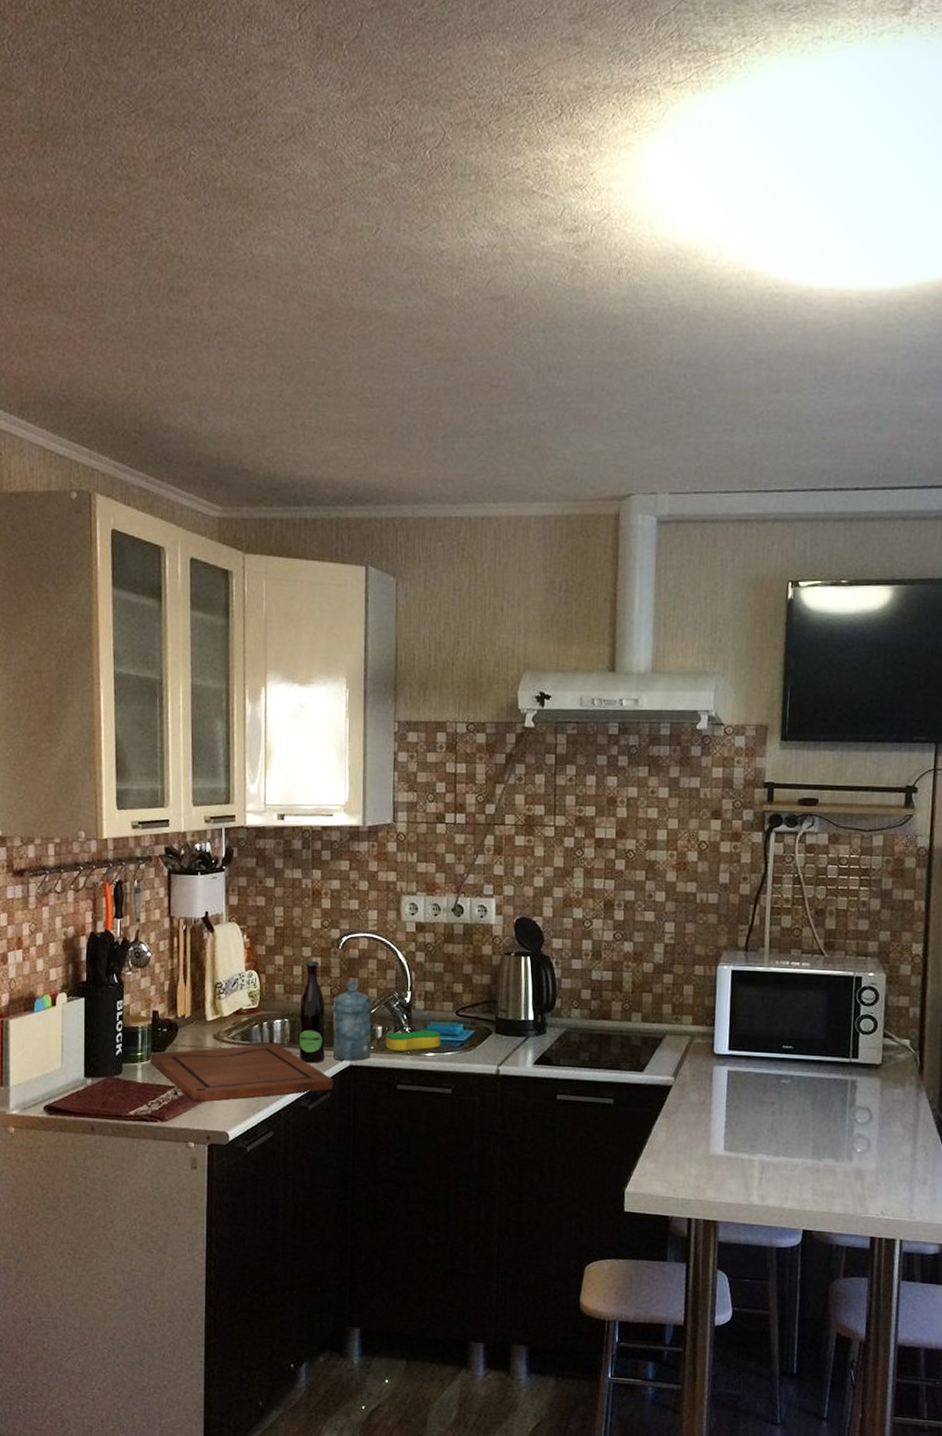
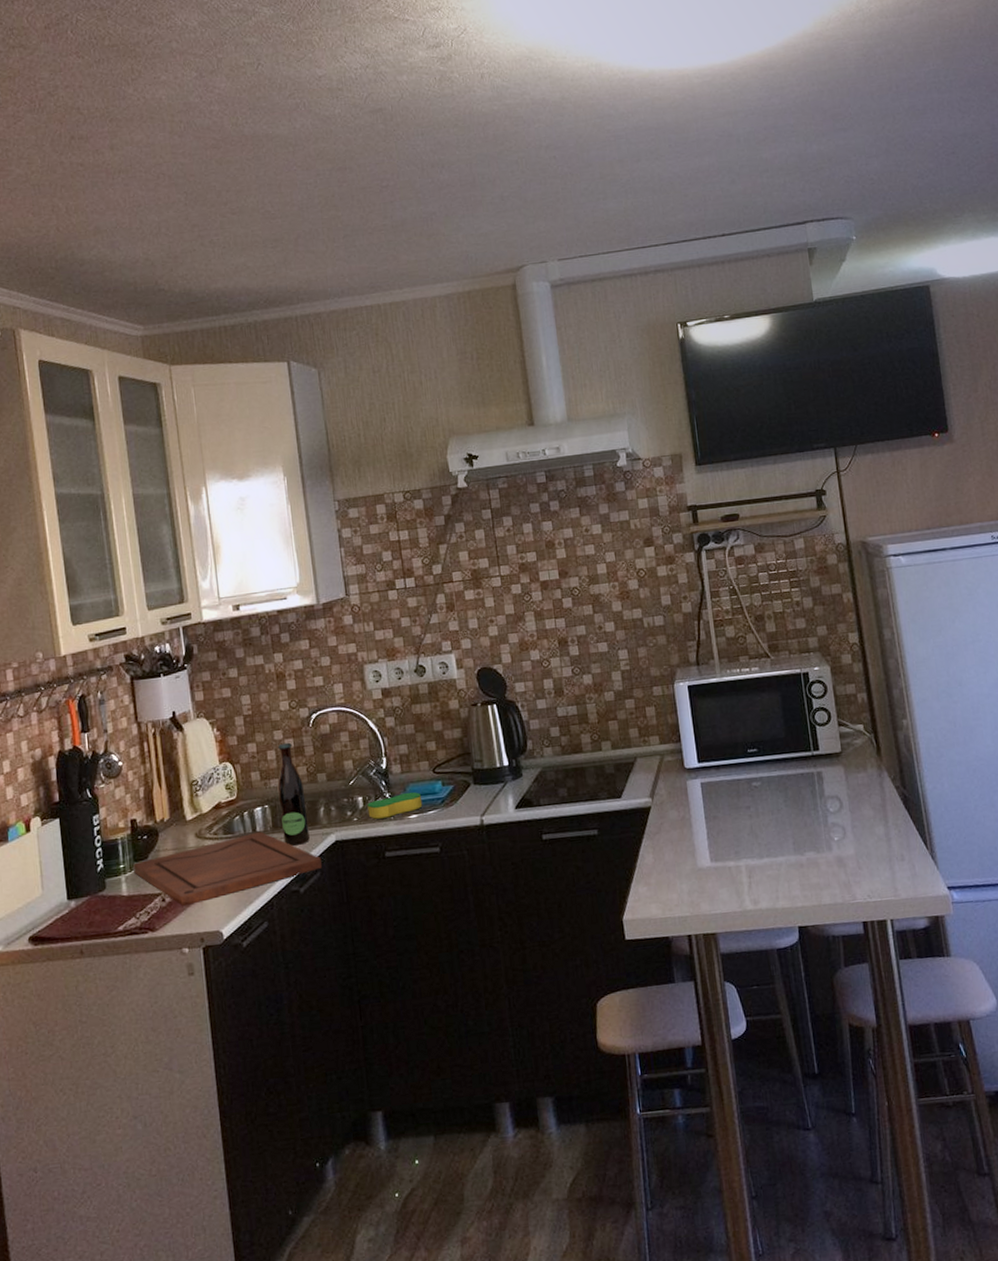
canister: present [331,979,373,1062] -> none [309,755,356,838]

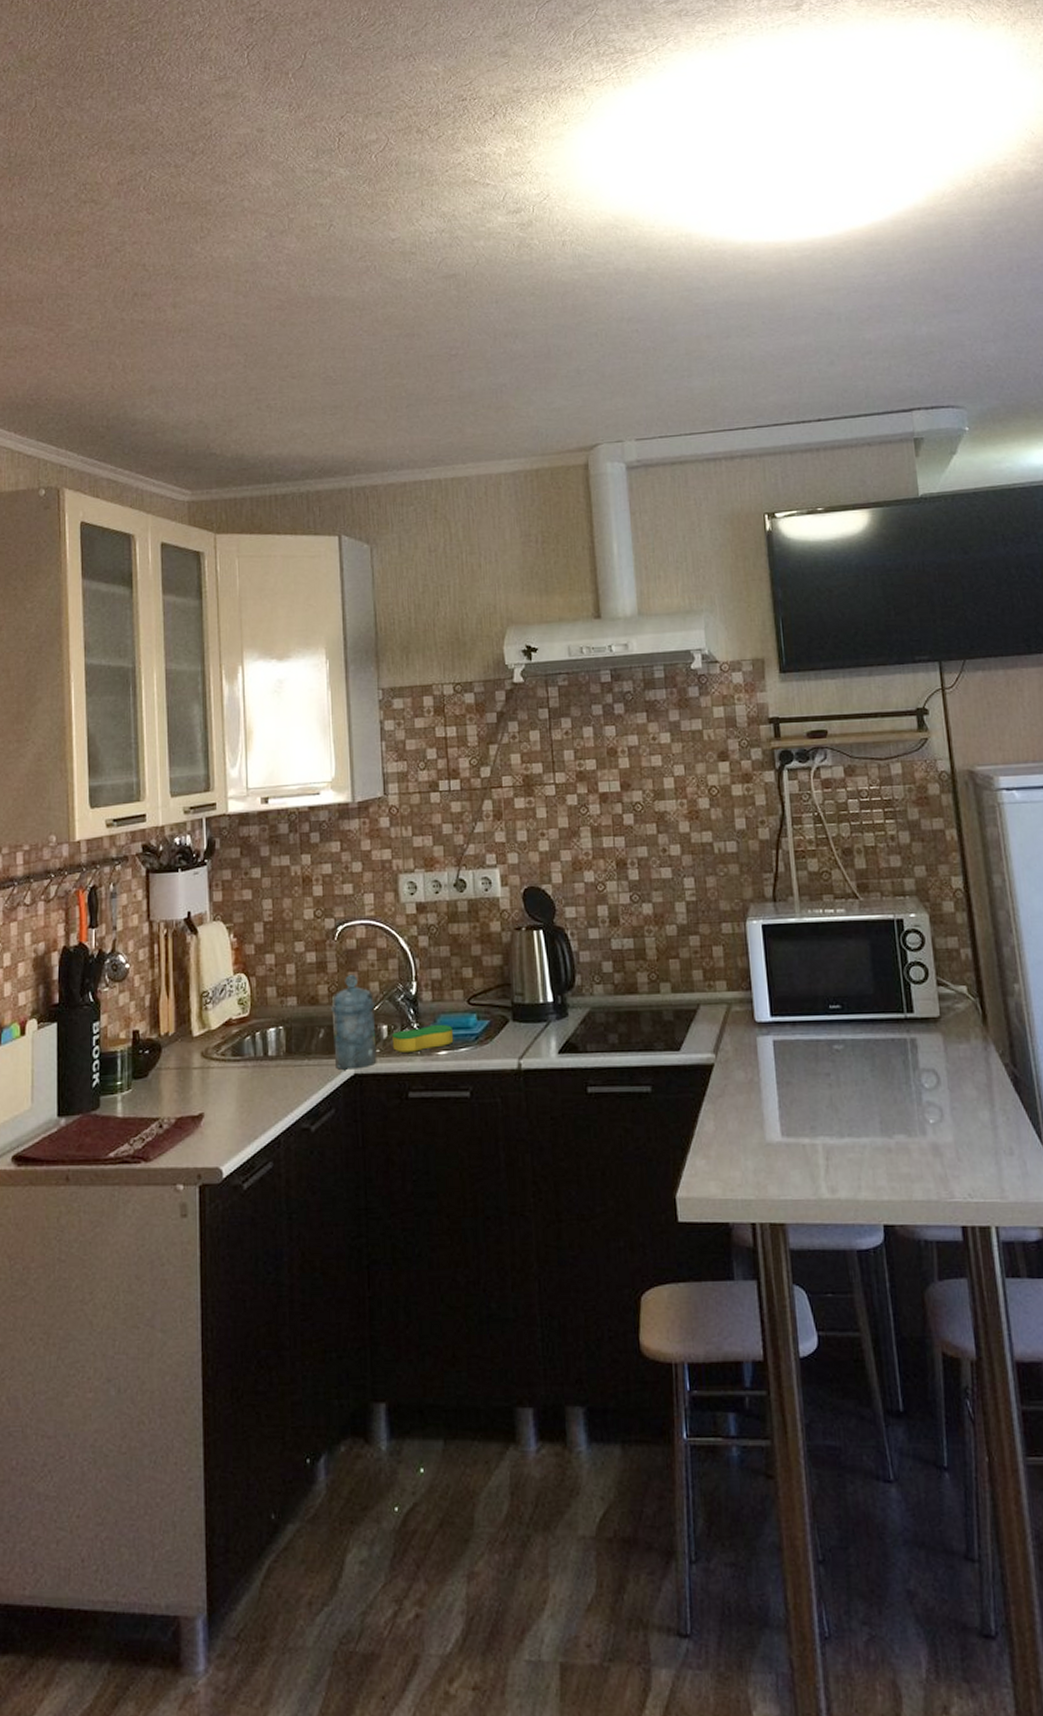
cutting board: present [133,831,323,907] -> none [132,1056,338,1136]
bottle: present [277,742,310,846] -> none [294,956,326,1076]
canister: none [309,755,356,838] -> present [330,973,377,1070]

